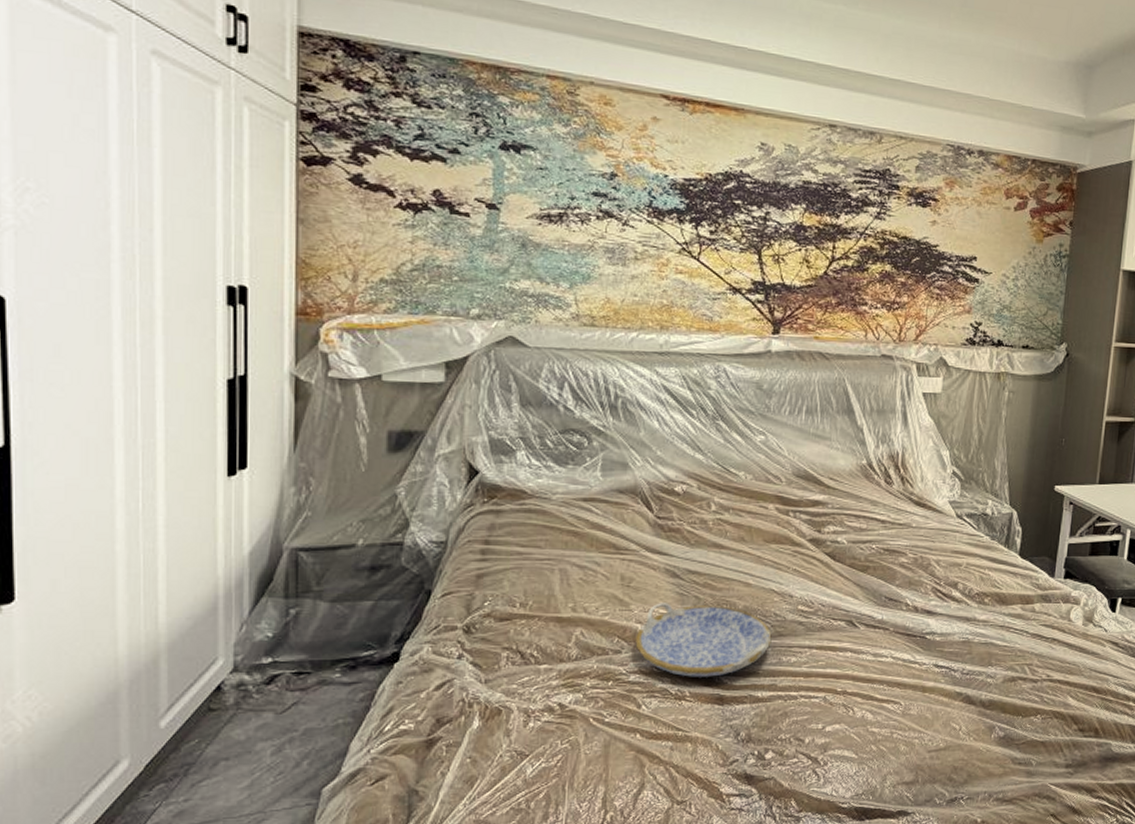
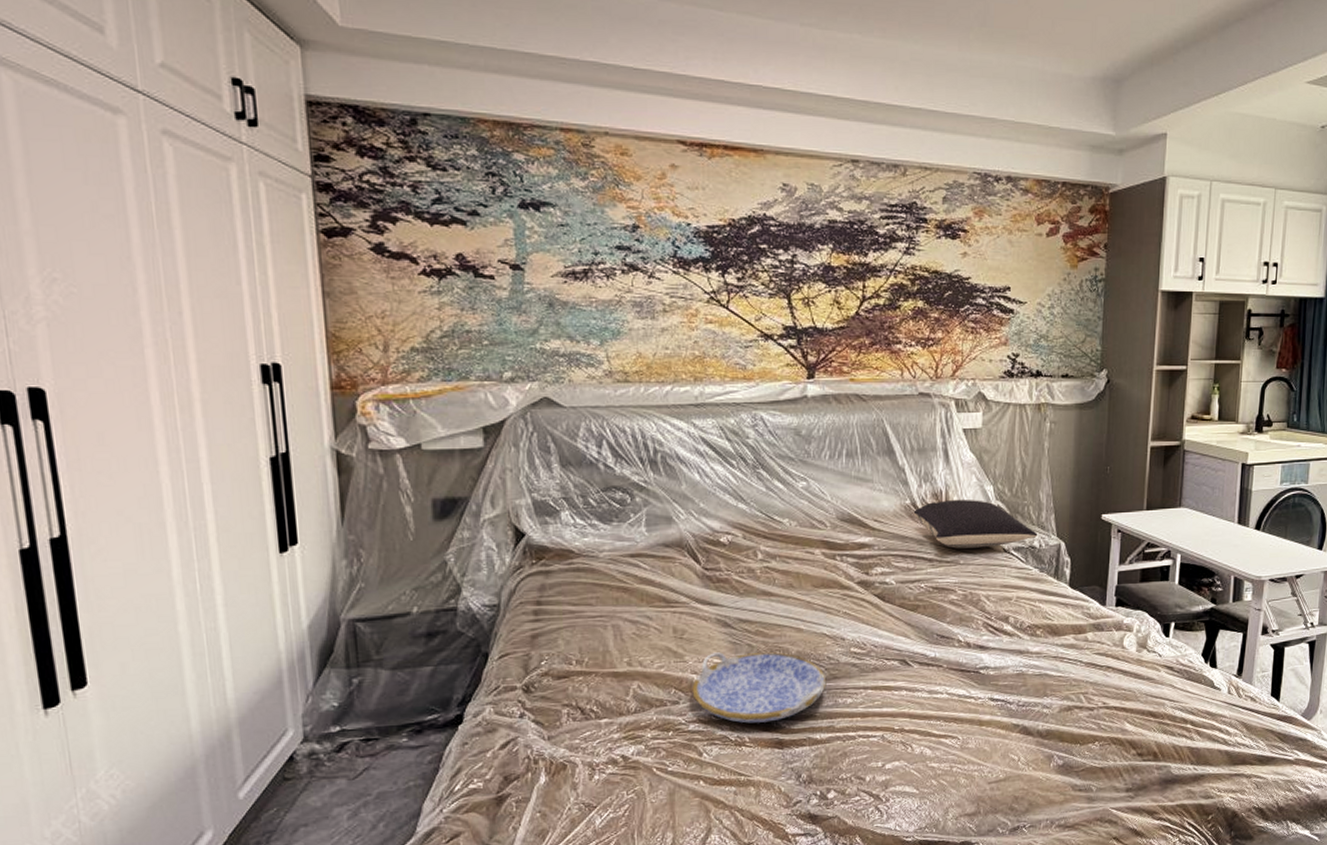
pillow: none [868,462,991,512] -> present [913,499,1038,549]

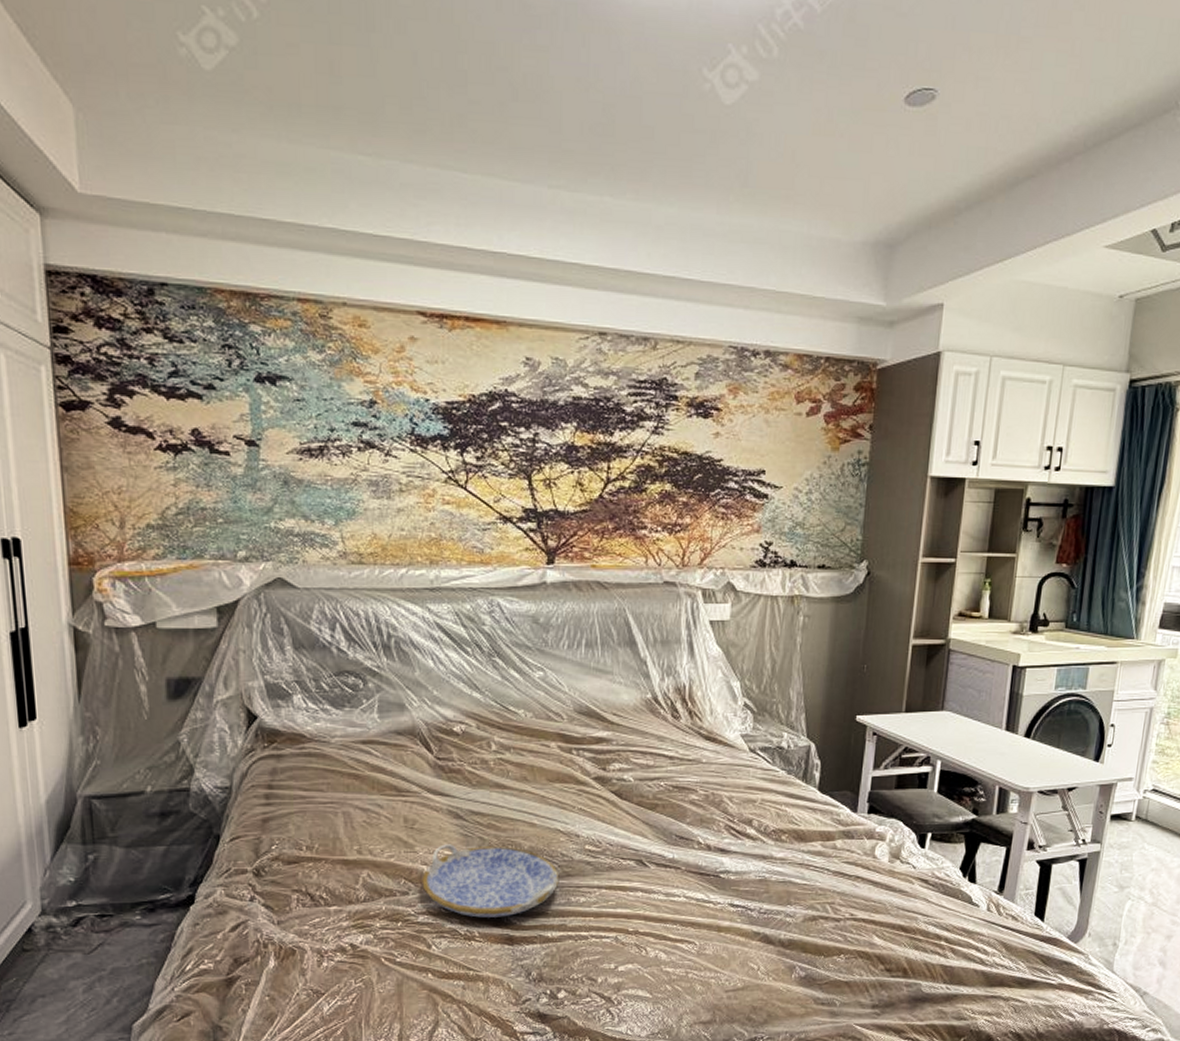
pillow: present [913,499,1038,549] -> none [654,694,787,746]

